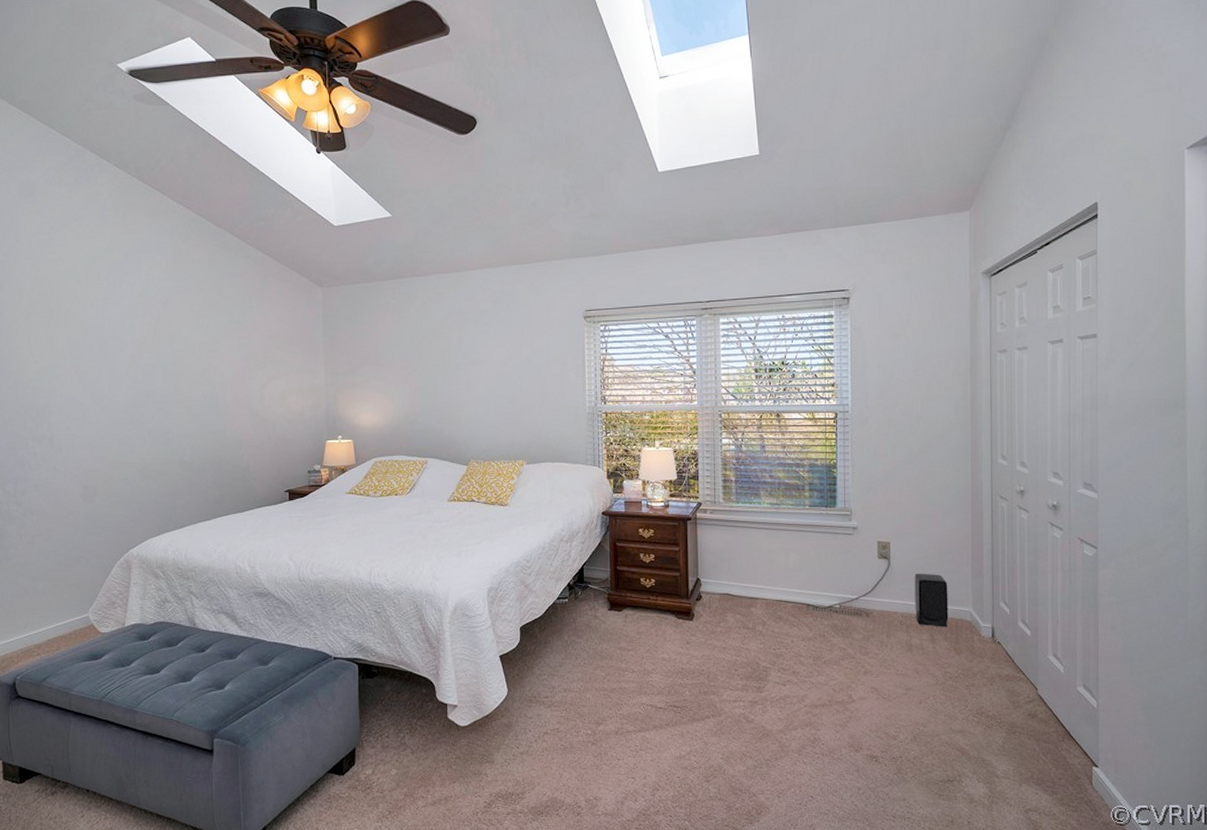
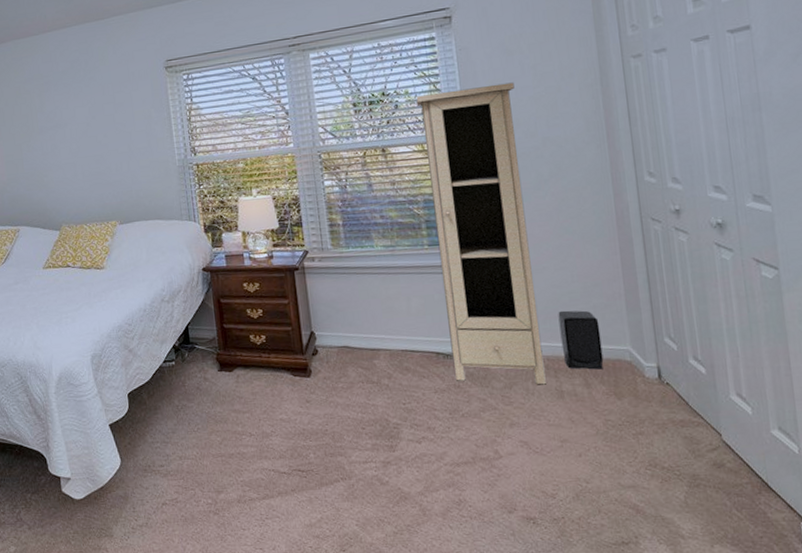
cupboard: none [811,364,898,638] -> present [416,82,546,385]

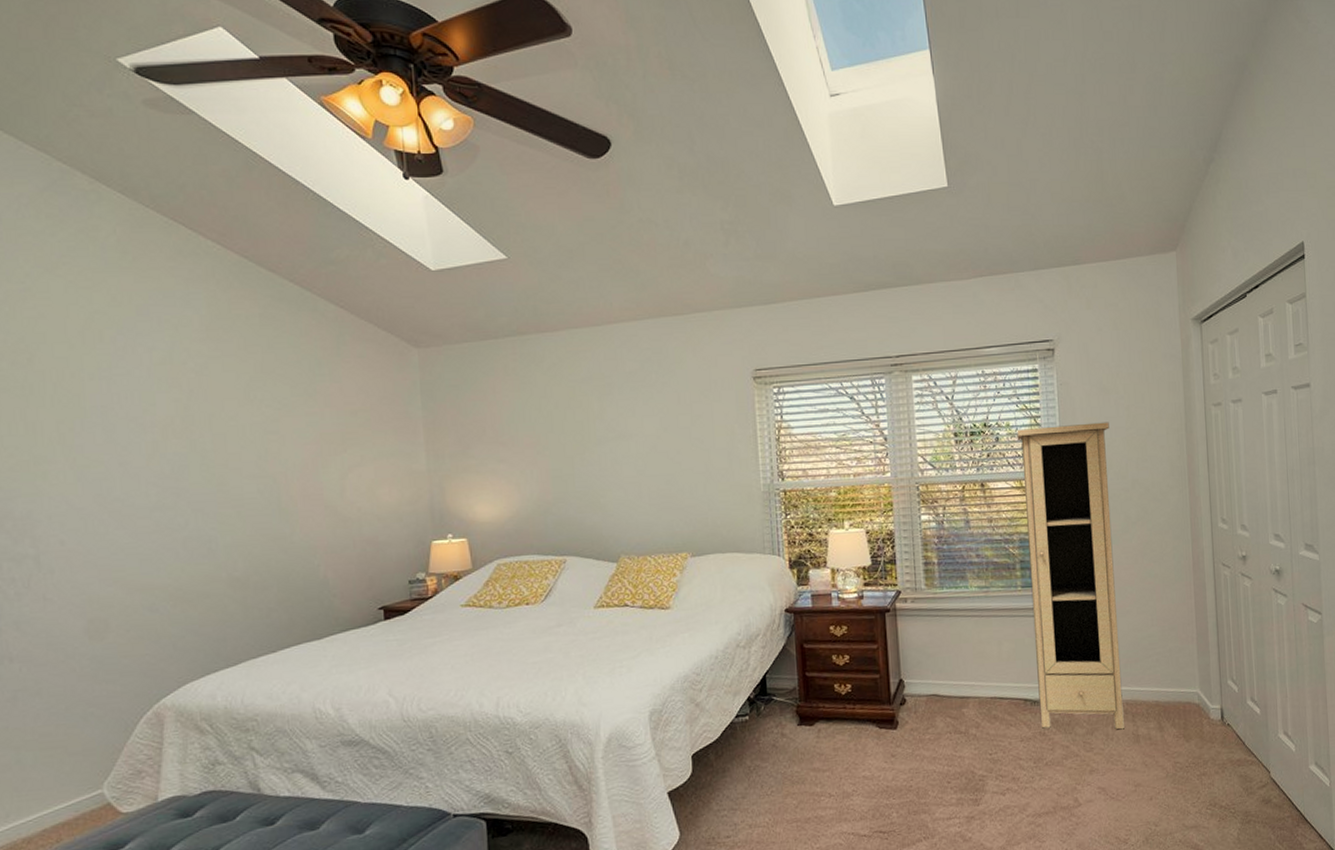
speaker: present [558,310,604,370] -> none [1138,654,1176,713]

